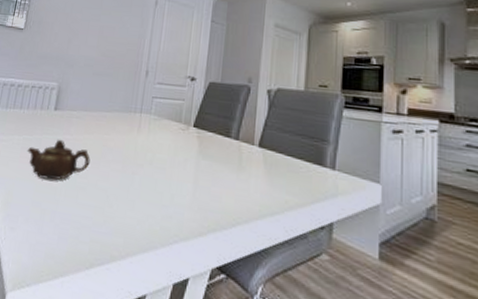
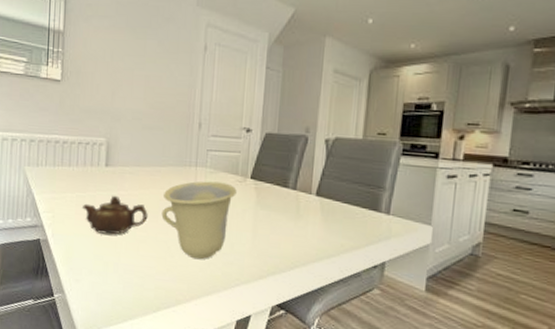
cup: none [103,127,179,211] -> present [161,181,237,260]

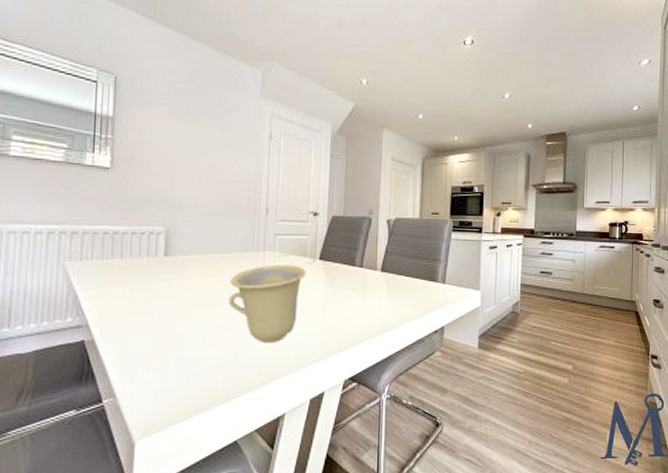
teapot: present [81,195,148,235] -> none [136,285,214,327]

